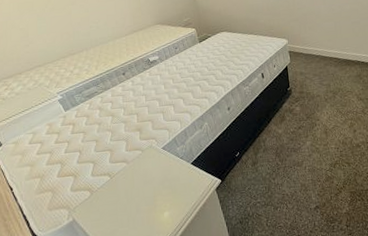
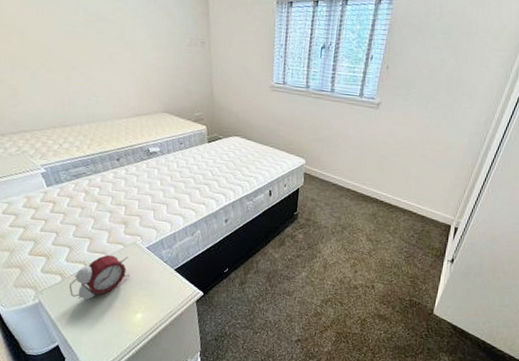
alarm clock: none [99,160,151,209] -> present [69,254,130,300]

